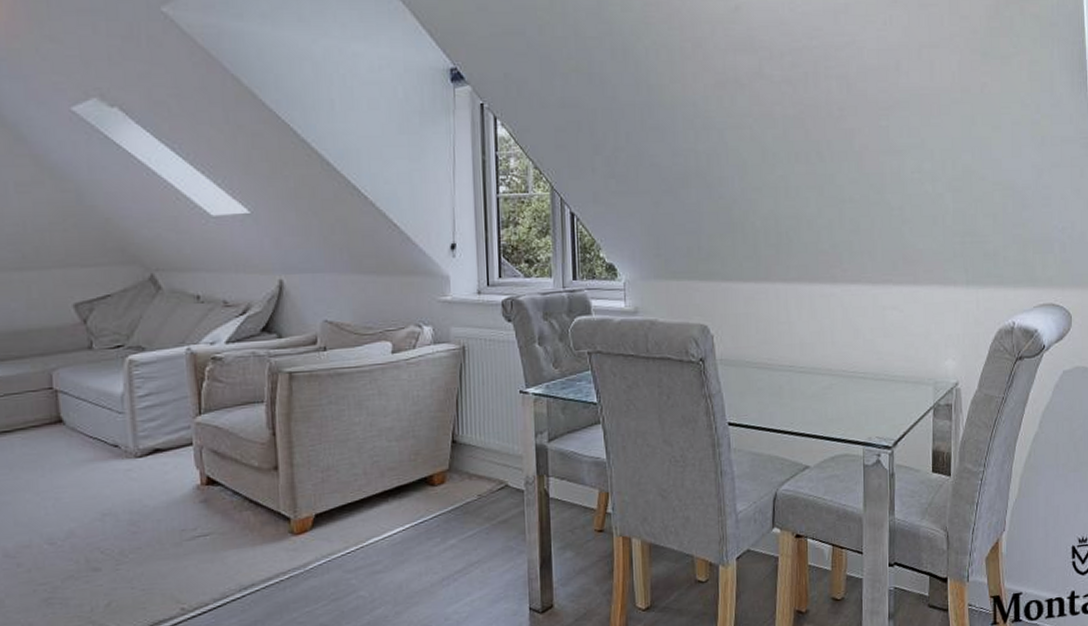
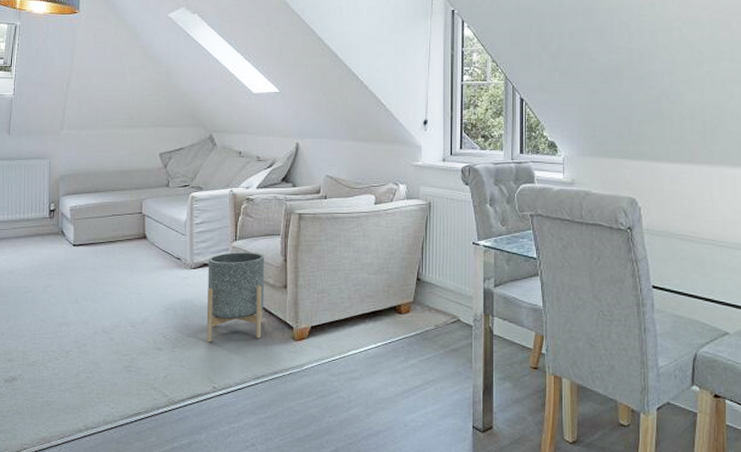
planter: none [160,427,248,551] -> present [206,251,265,342]

